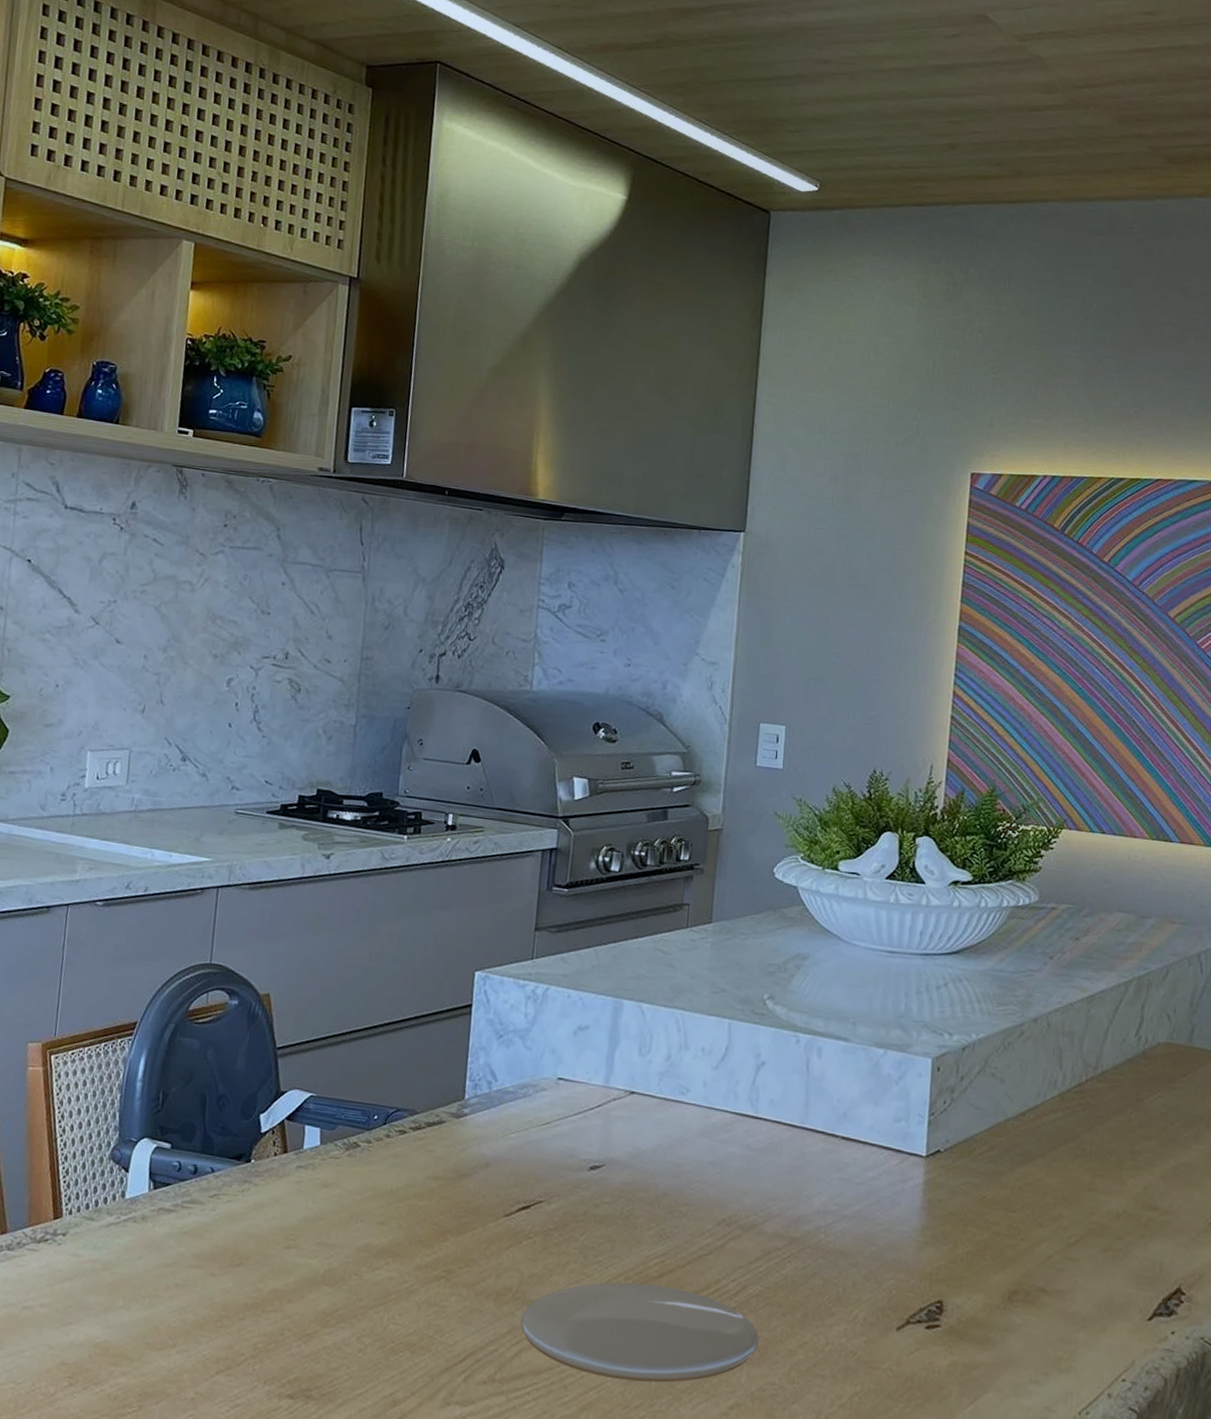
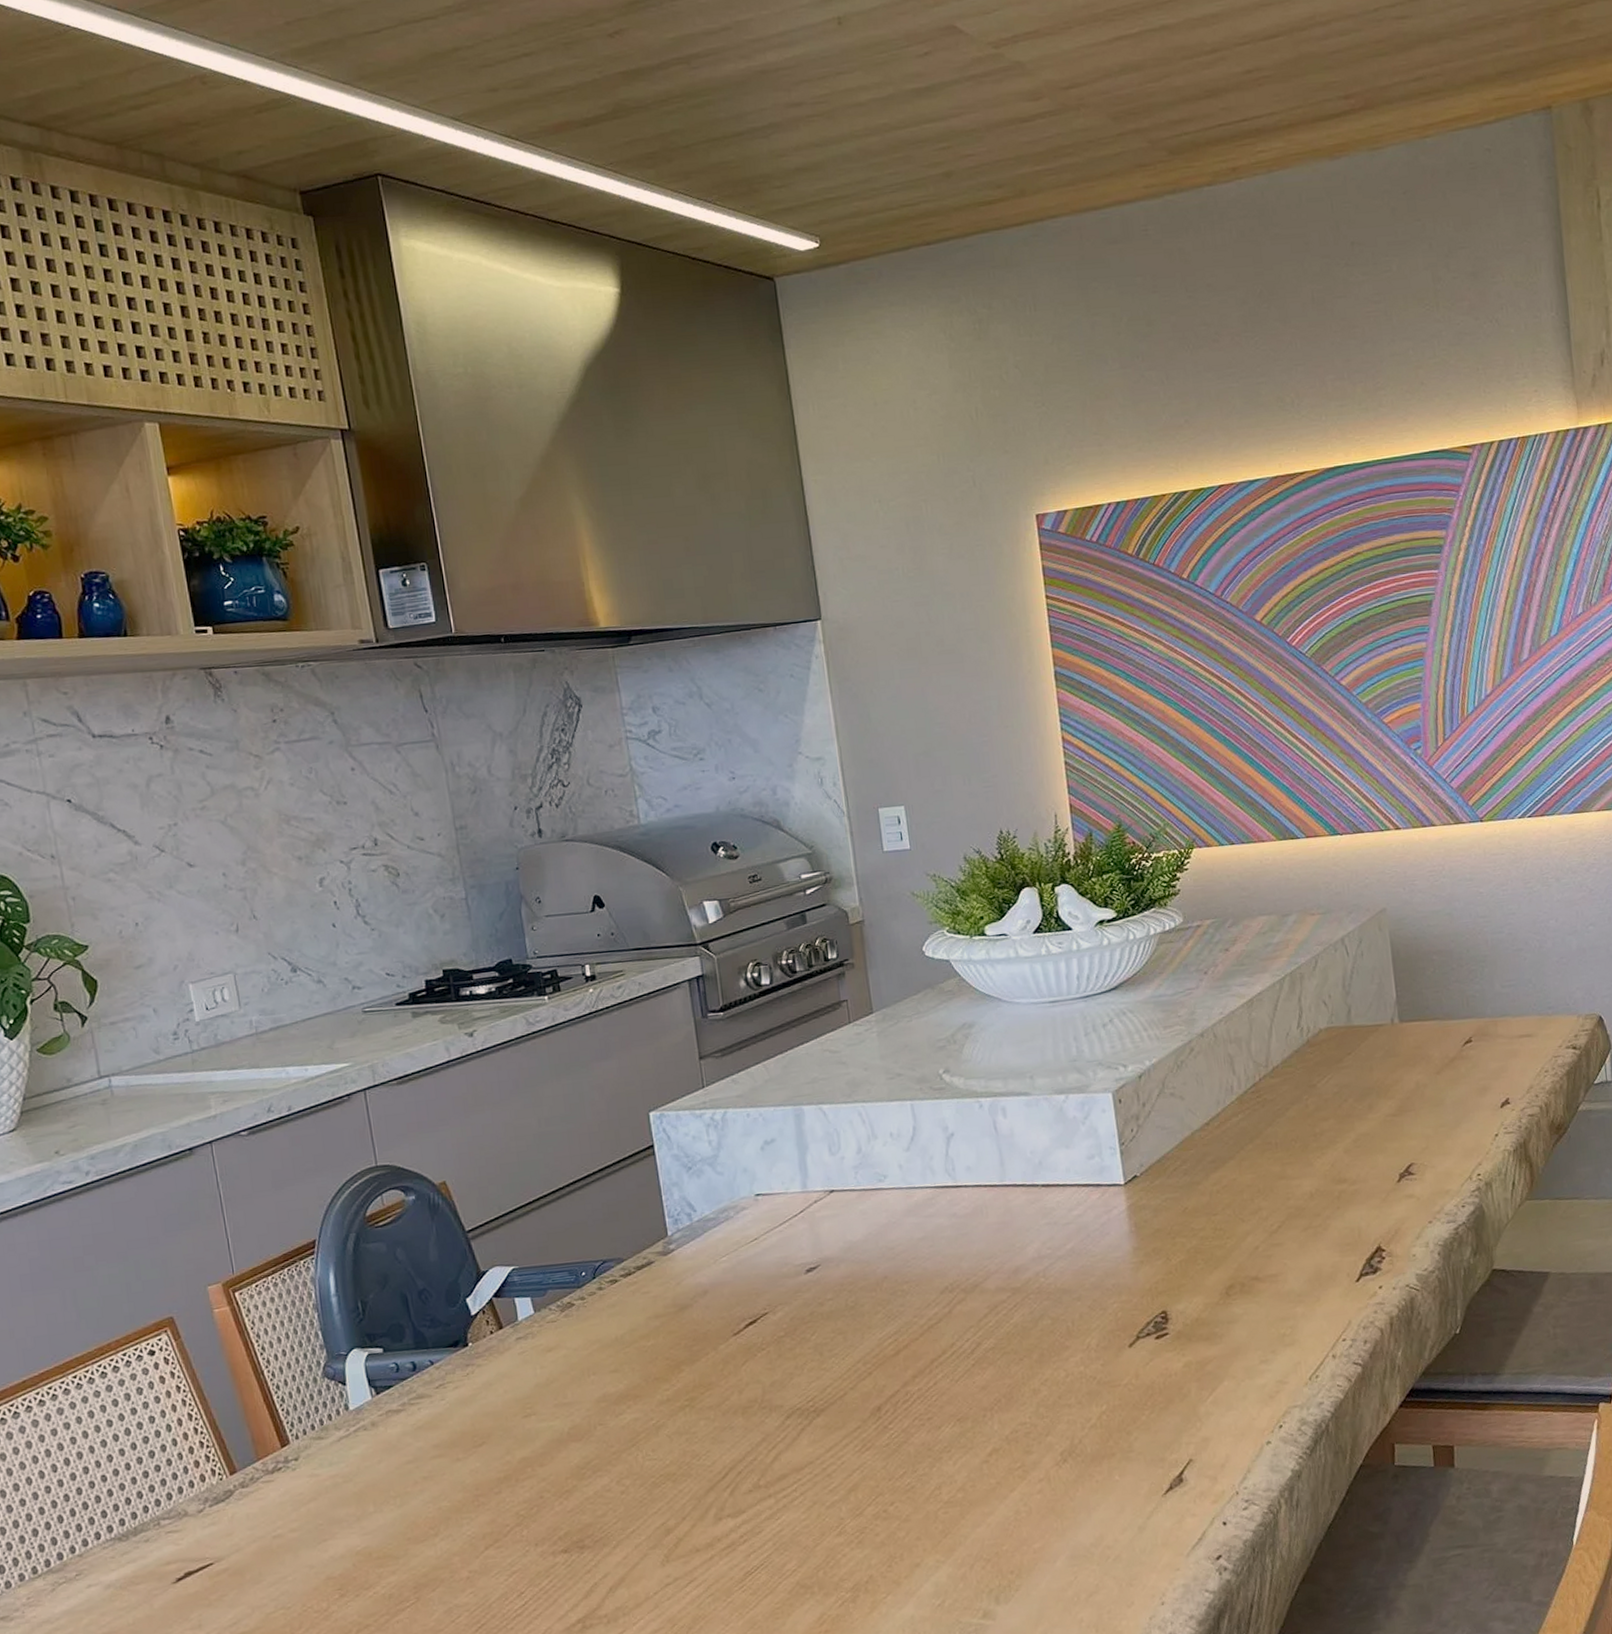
plate: present [520,1282,759,1383] -> none [772,1360,1004,1458]

